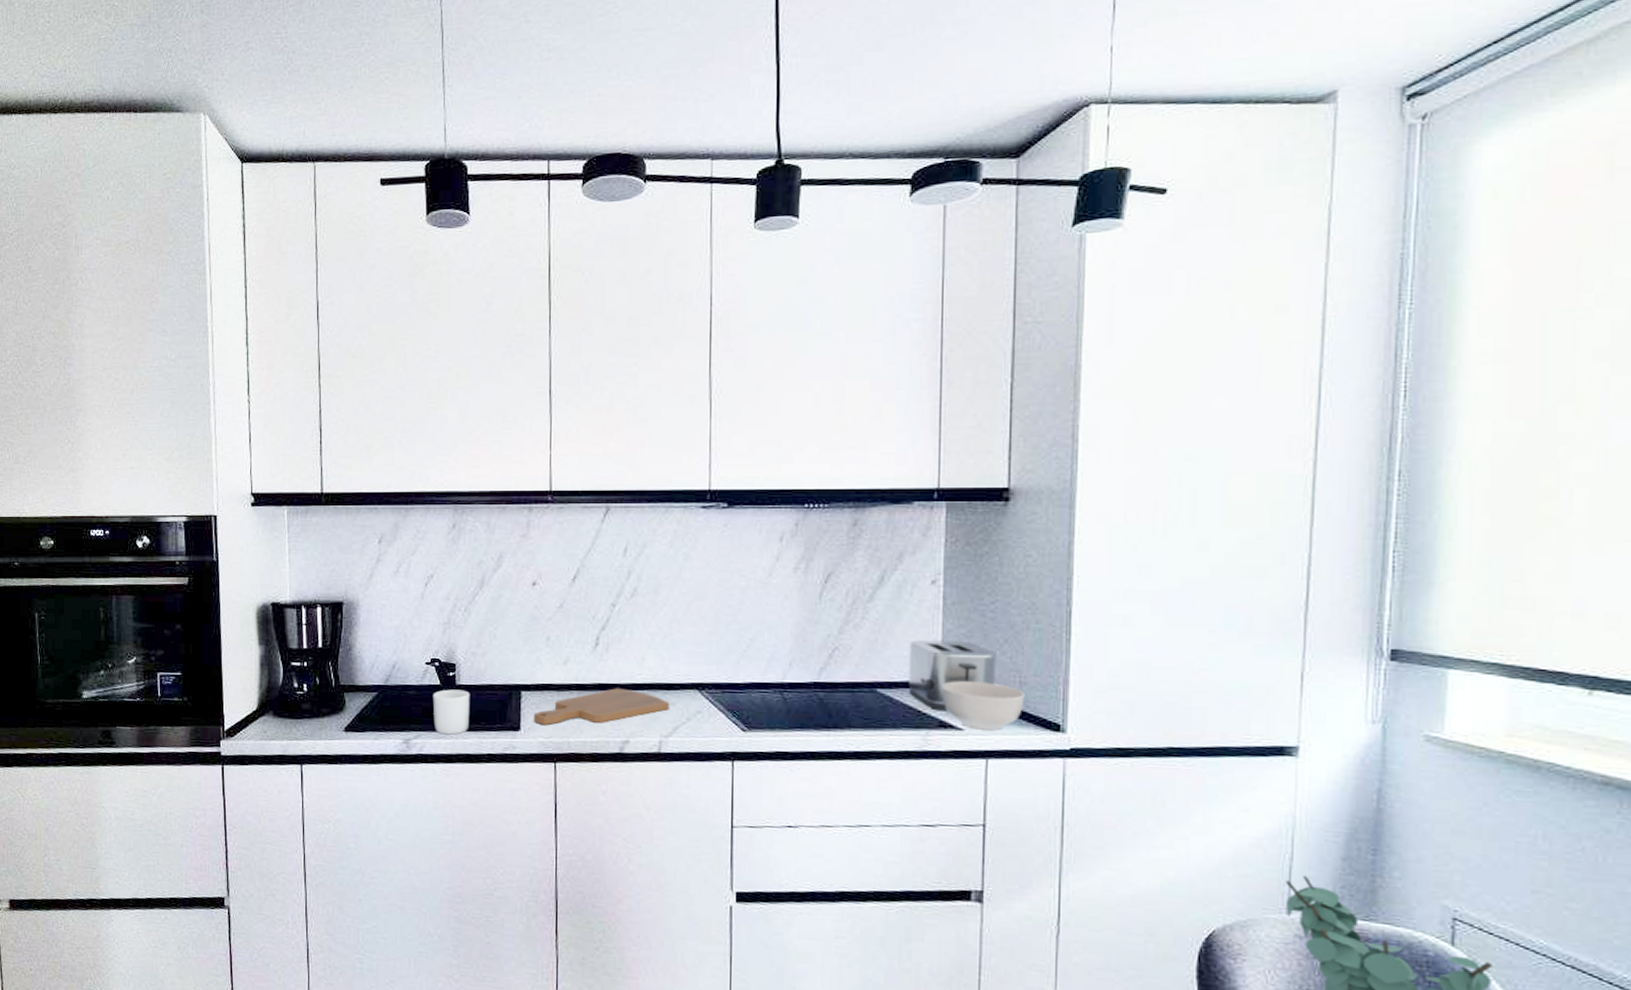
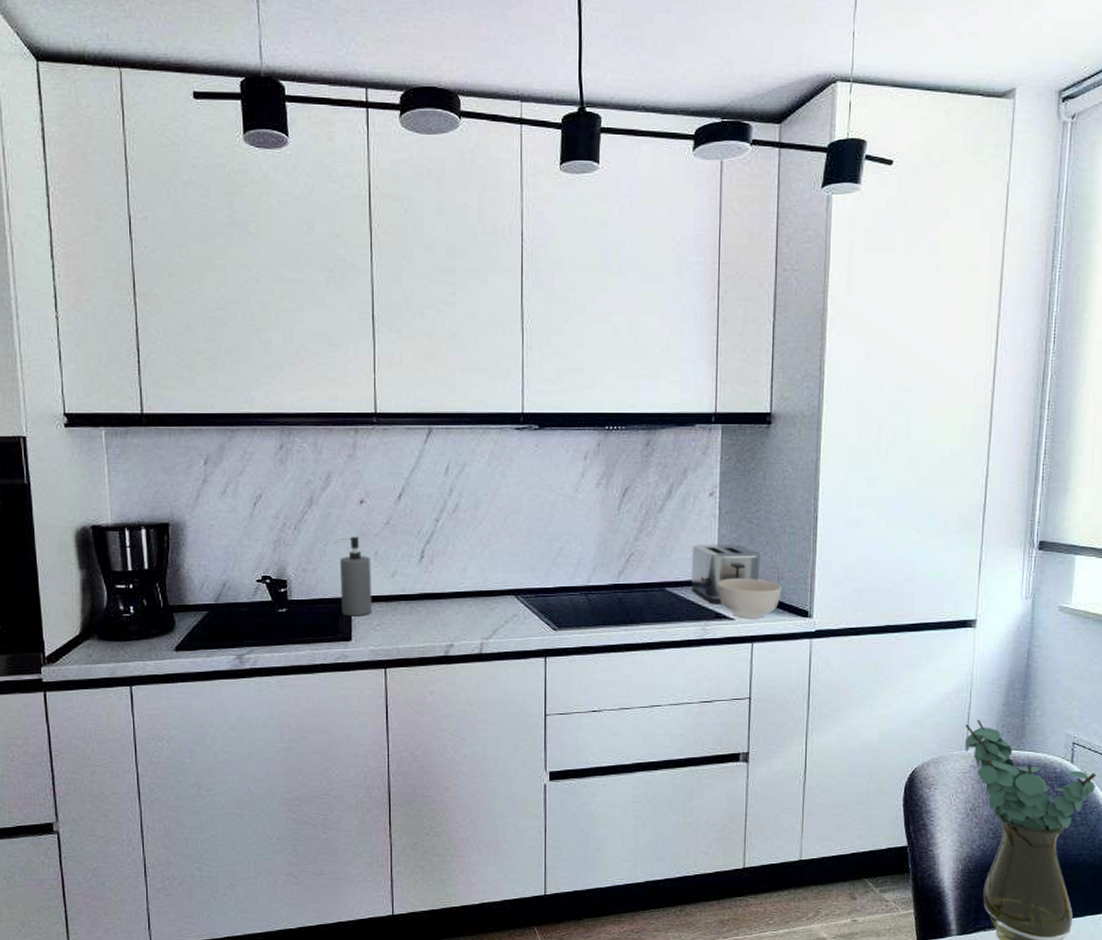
mug: present [432,689,470,735] -> none [265,605,302,648]
soap dispenser: none [505,620,543,705] -> present [335,536,372,617]
cutting board: present [533,688,669,726] -> none [363,597,489,635]

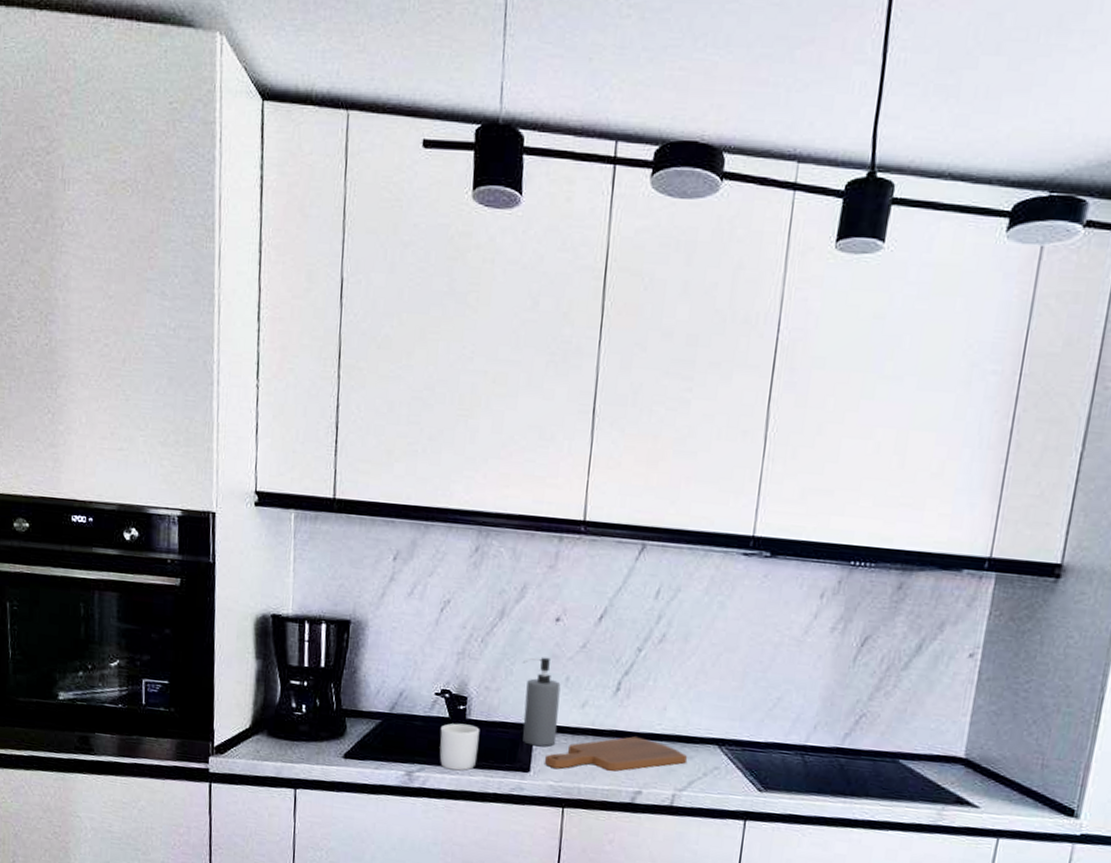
mug: none [265,605,302,648] -> present [439,723,480,771]
cutting board: none [363,597,489,635] -> present [544,736,687,772]
toaster: present [691,545,760,605] -> none [930,713,1023,788]
bowl: present [717,579,782,619] -> none [963,758,1045,811]

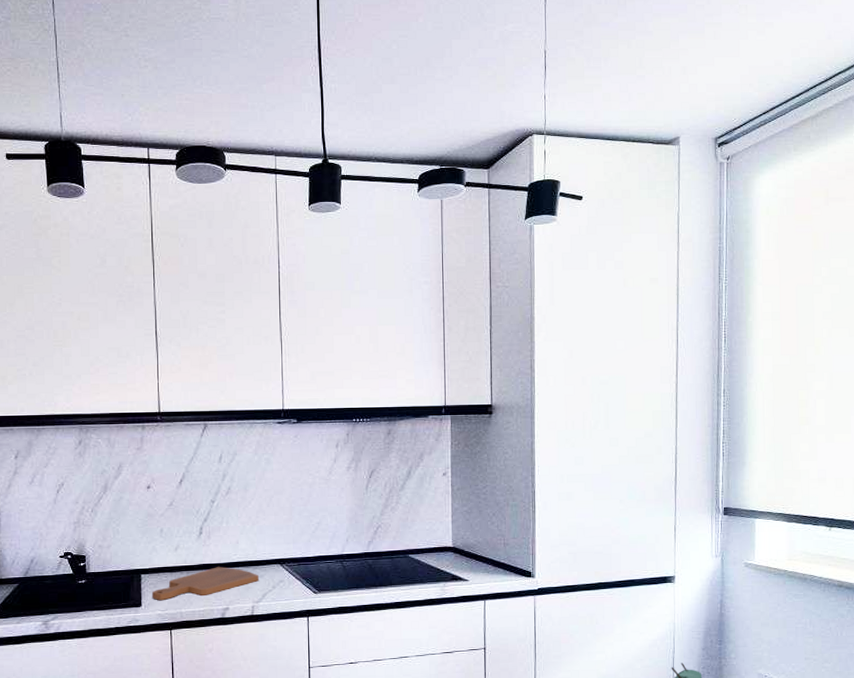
mug: present [439,723,480,771] -> none [67,577,99,615]
soap dispenser: present [522,657,561,747] -> none [126,516,159,586]

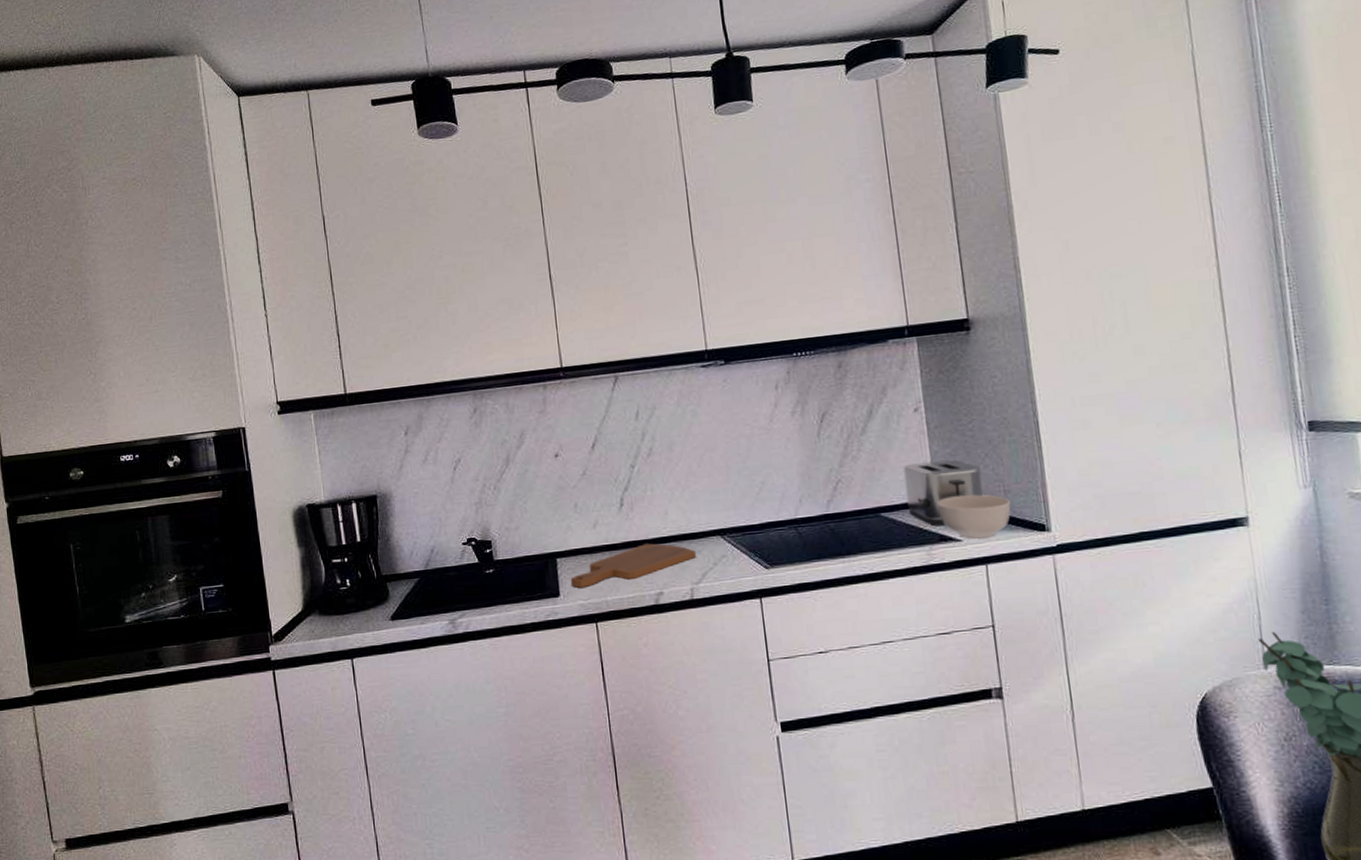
toaster: none [430,516,489,568] -> present [903,460,984,526]
bowl: none [452,545,508,580] -> present [936,494,1011,539]

